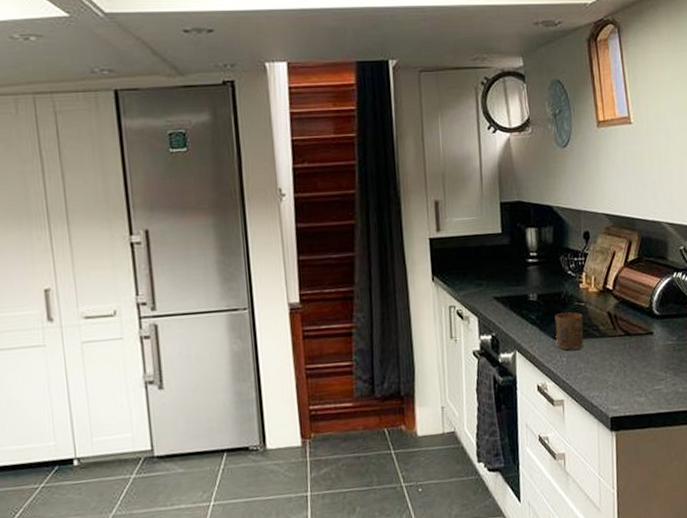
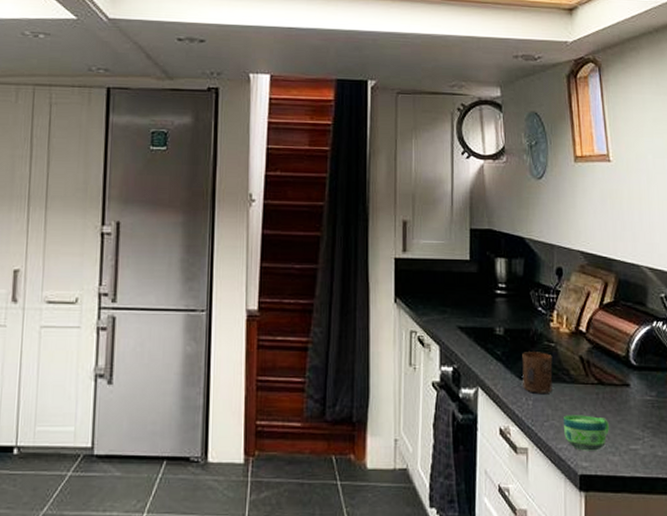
cup: none [594,364,637,396] -> present [562,415,610,451]

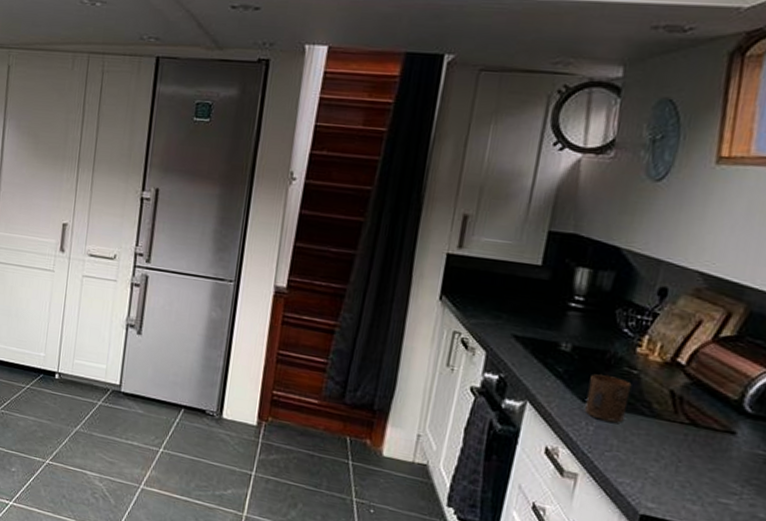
cup: present [562,415,610,451] -> none [629,449,696,495]

